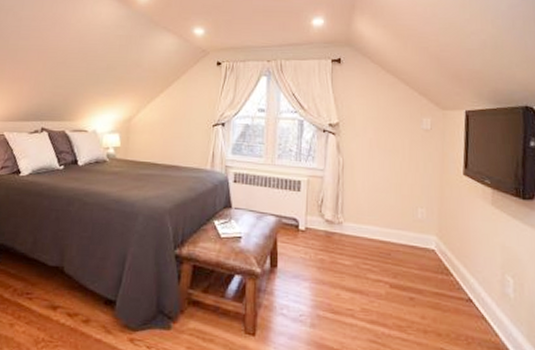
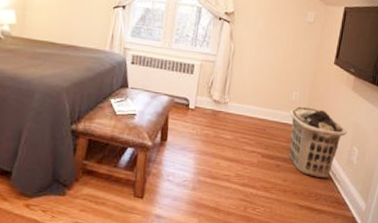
clothes hamper: none [417,226,495,317] -> present [289,106,347,179]

